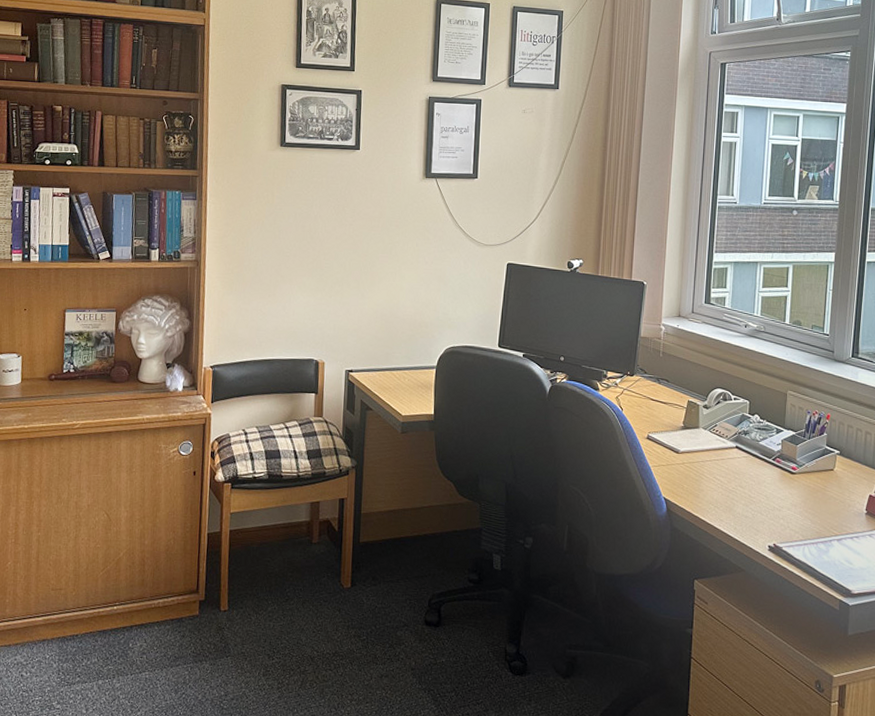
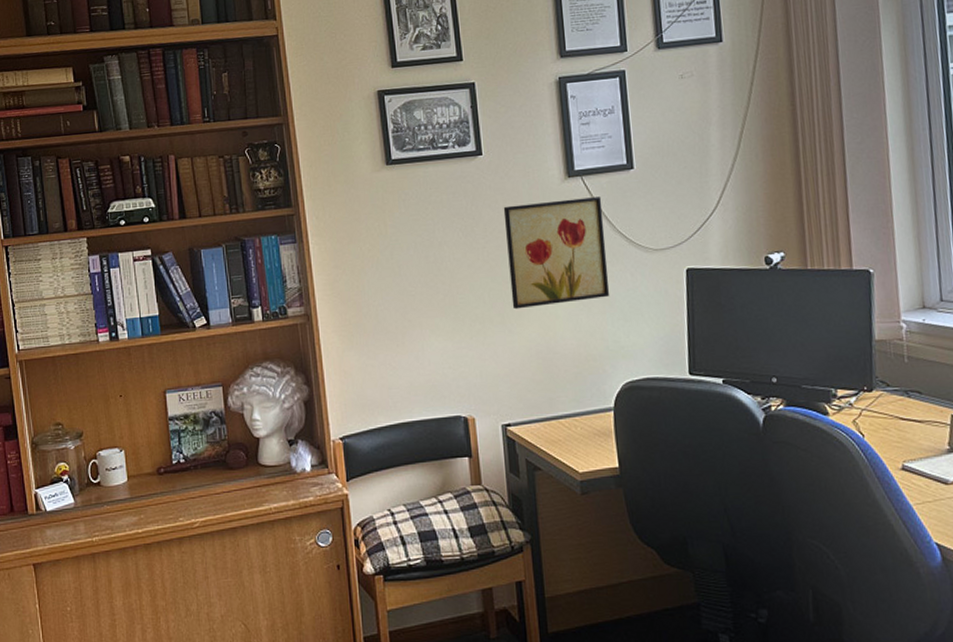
wall art: none [367,194,449,279] -> present [503,197,610,310]

